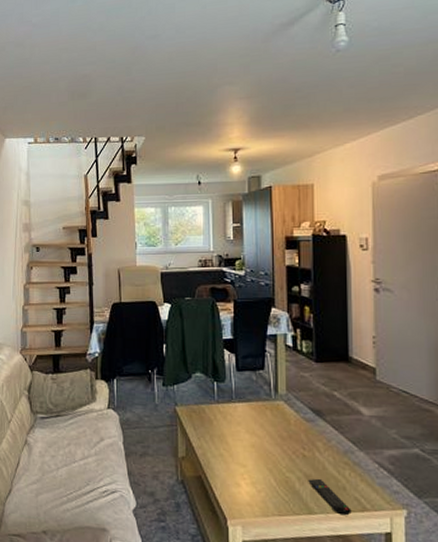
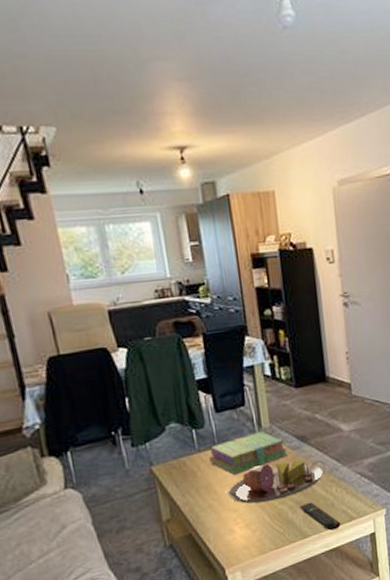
stack of books: none [226,397,301,432] -> present [209,431,288,475]
serving tray: none [236,428,339,467] -> present [225,460,326,504]

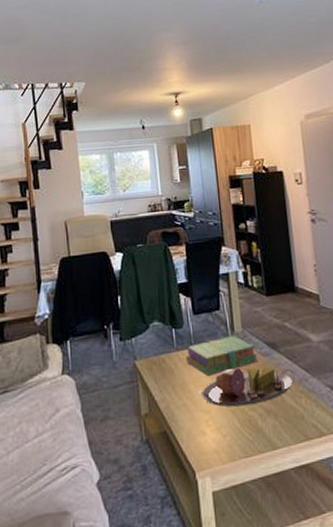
remote control: present [299,502,341,531] -> none [269,411,311,445]

